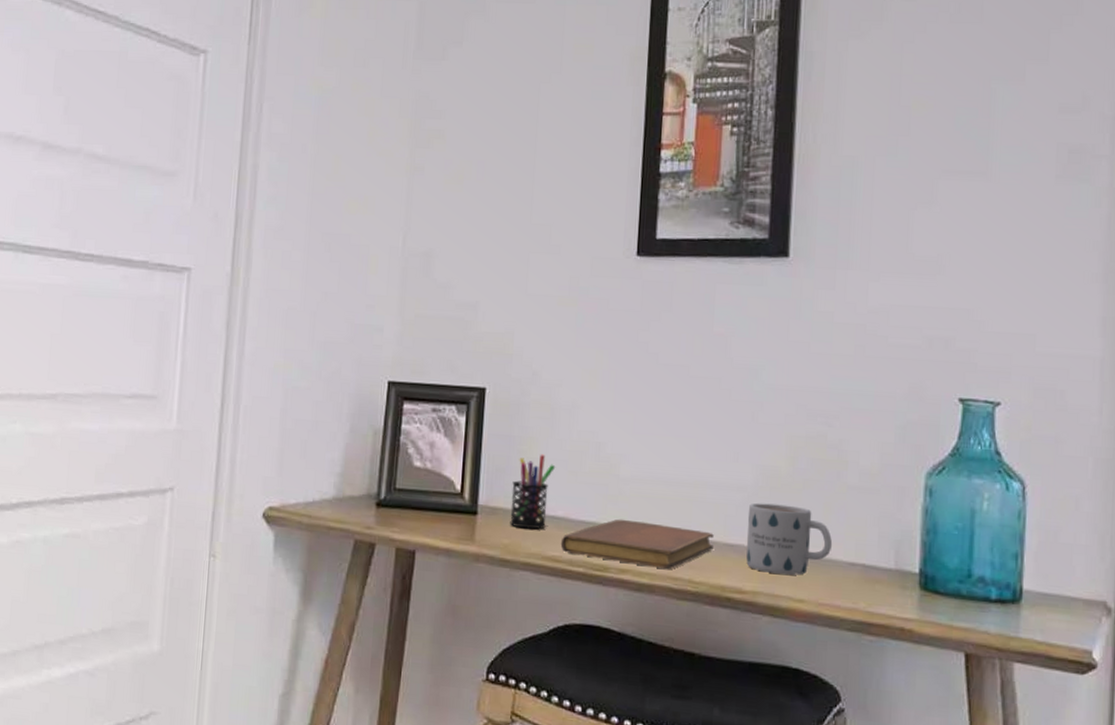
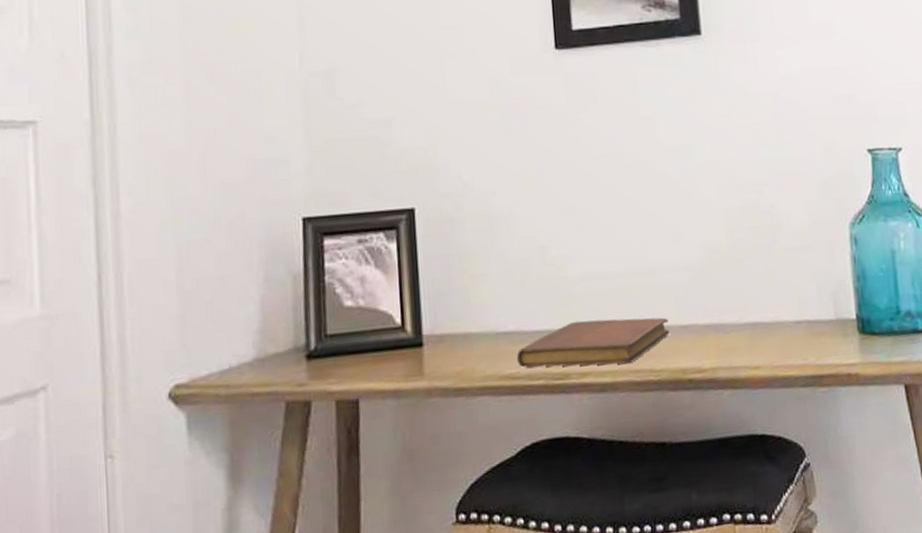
pen holder: present [510,454,556,529] -> none [457,268,501,351]
mug: present [746,502,833,575] -> none [698,276,778,347]

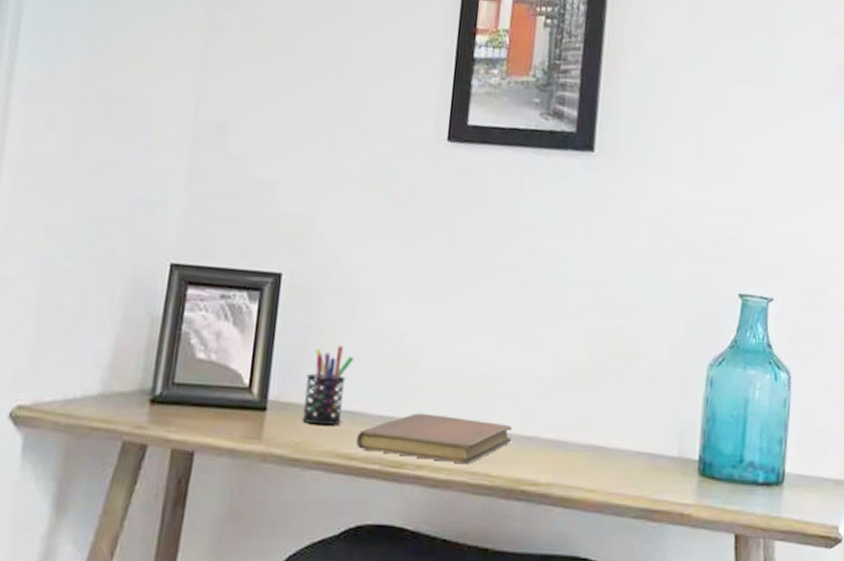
pen holder: none [457,268,501,351] -> present [302,345,355,426]

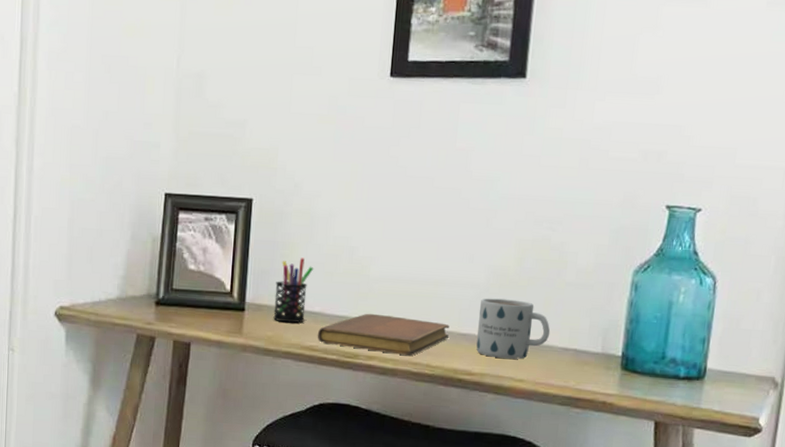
mug: none [542,394,623,466] -> present [476,298,551,359]

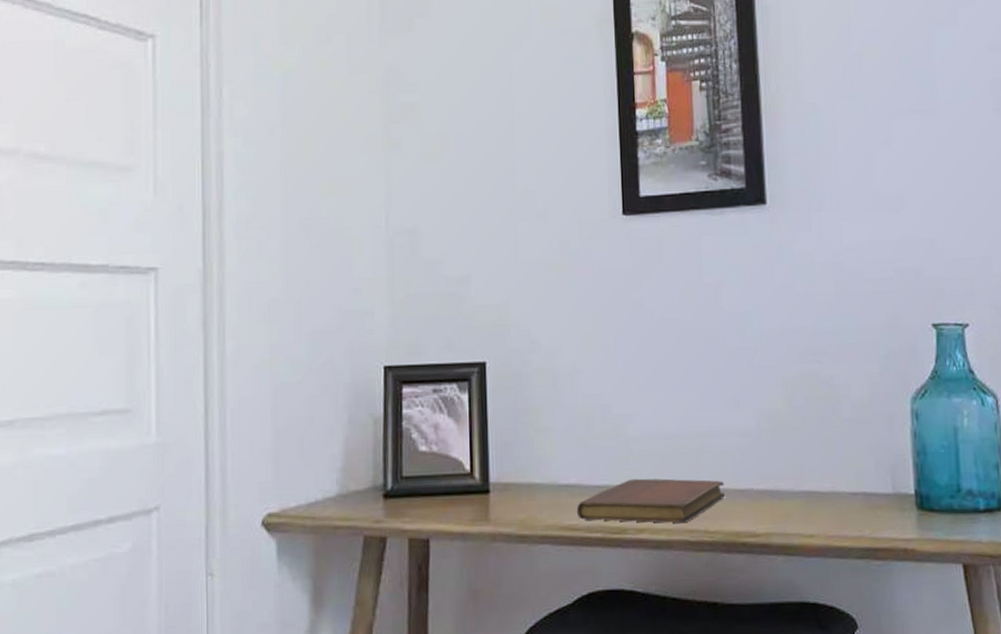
pen holder: present [273,257,314,323] -> none [522,423,564,501]
mug: present [476,298,551,359] -> none [754,444,835,513]

